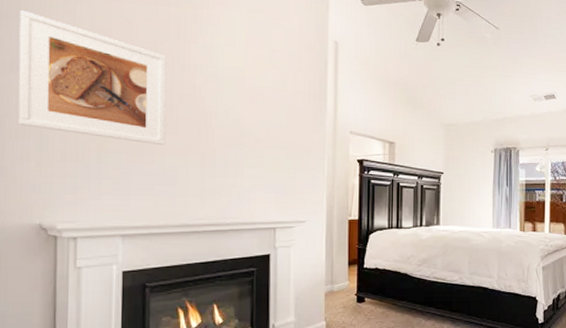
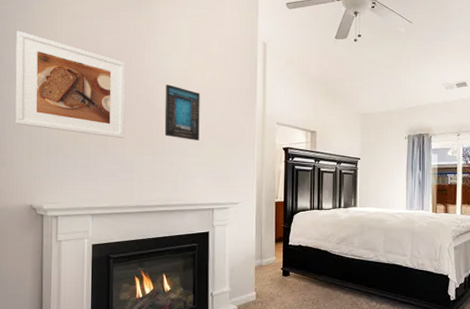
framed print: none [215,84,260,150] -> present [164,84,200,140]

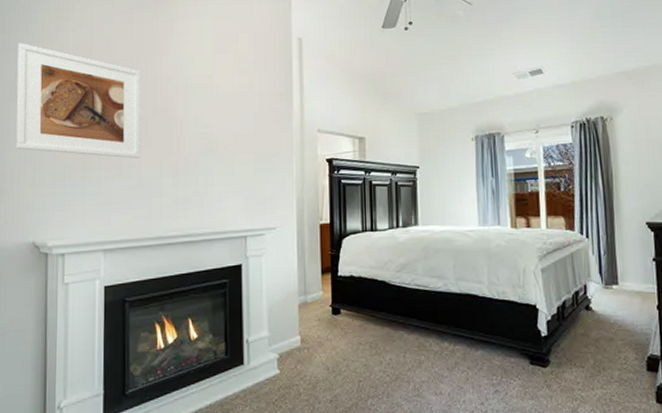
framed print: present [164,84,200,140] -> none [187,93,228,156]

